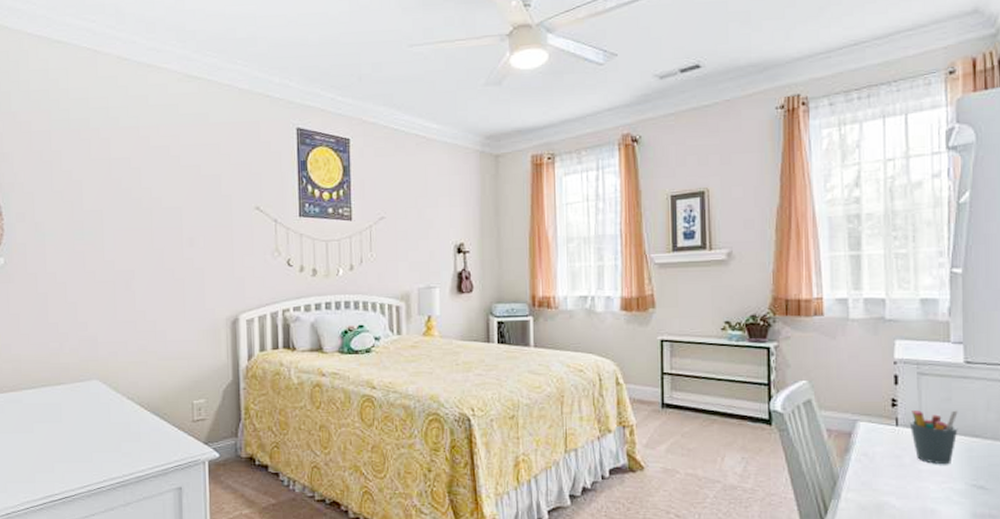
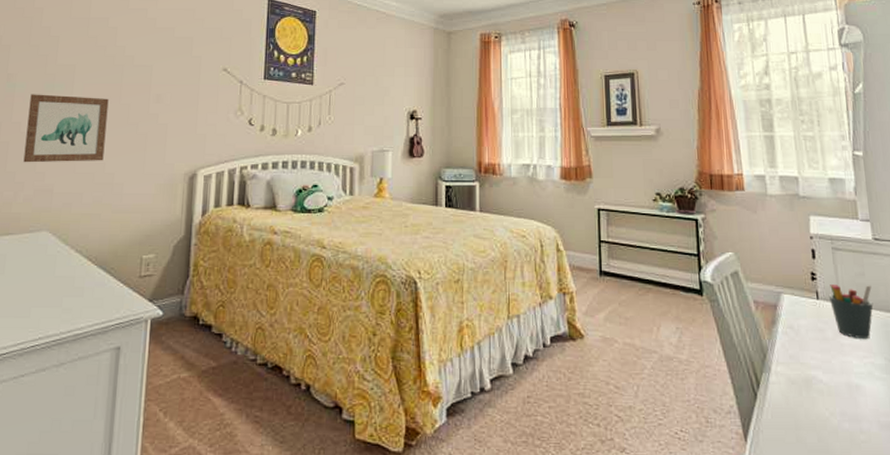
wall art: none [61,242,143,313] -> present [23,94,109,163]

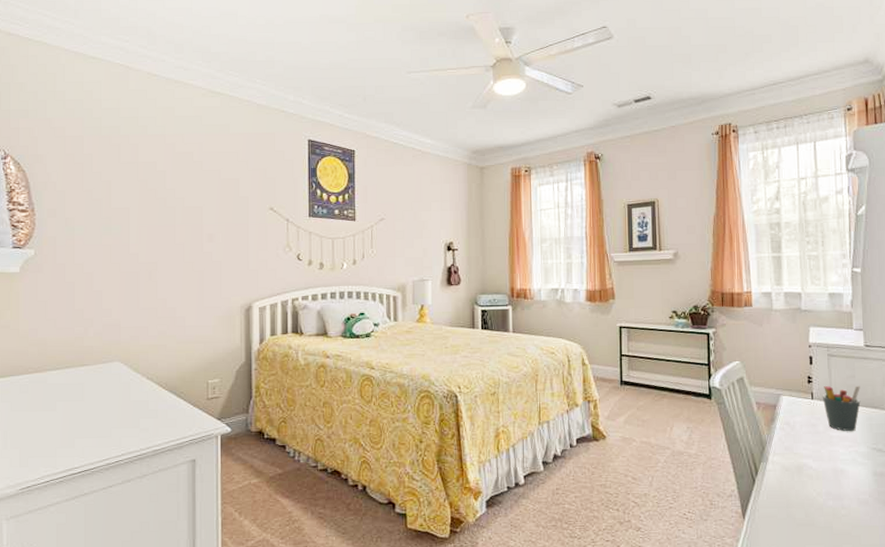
wall art: present [23,94,109,163] -> none [89,236,164,301]

